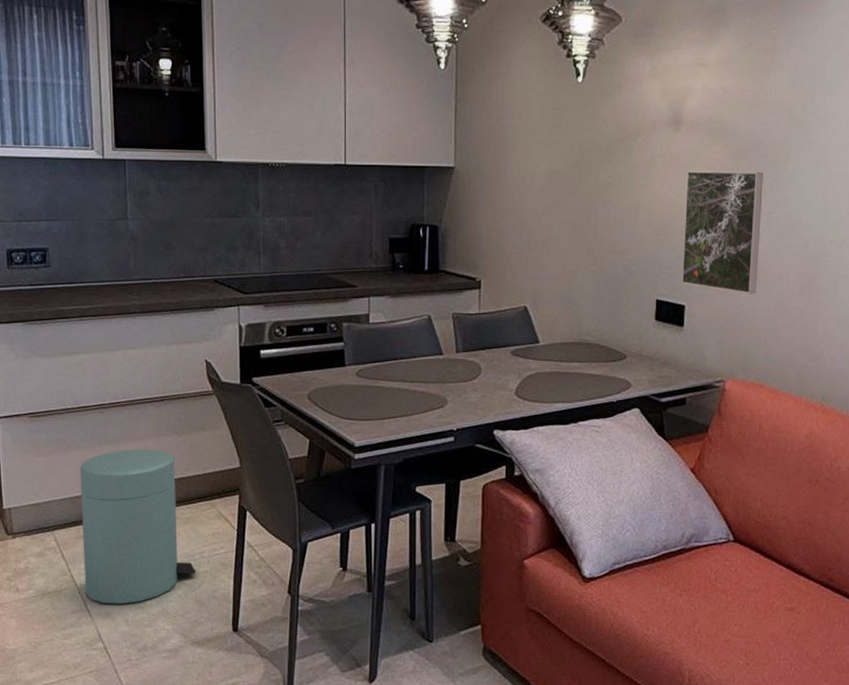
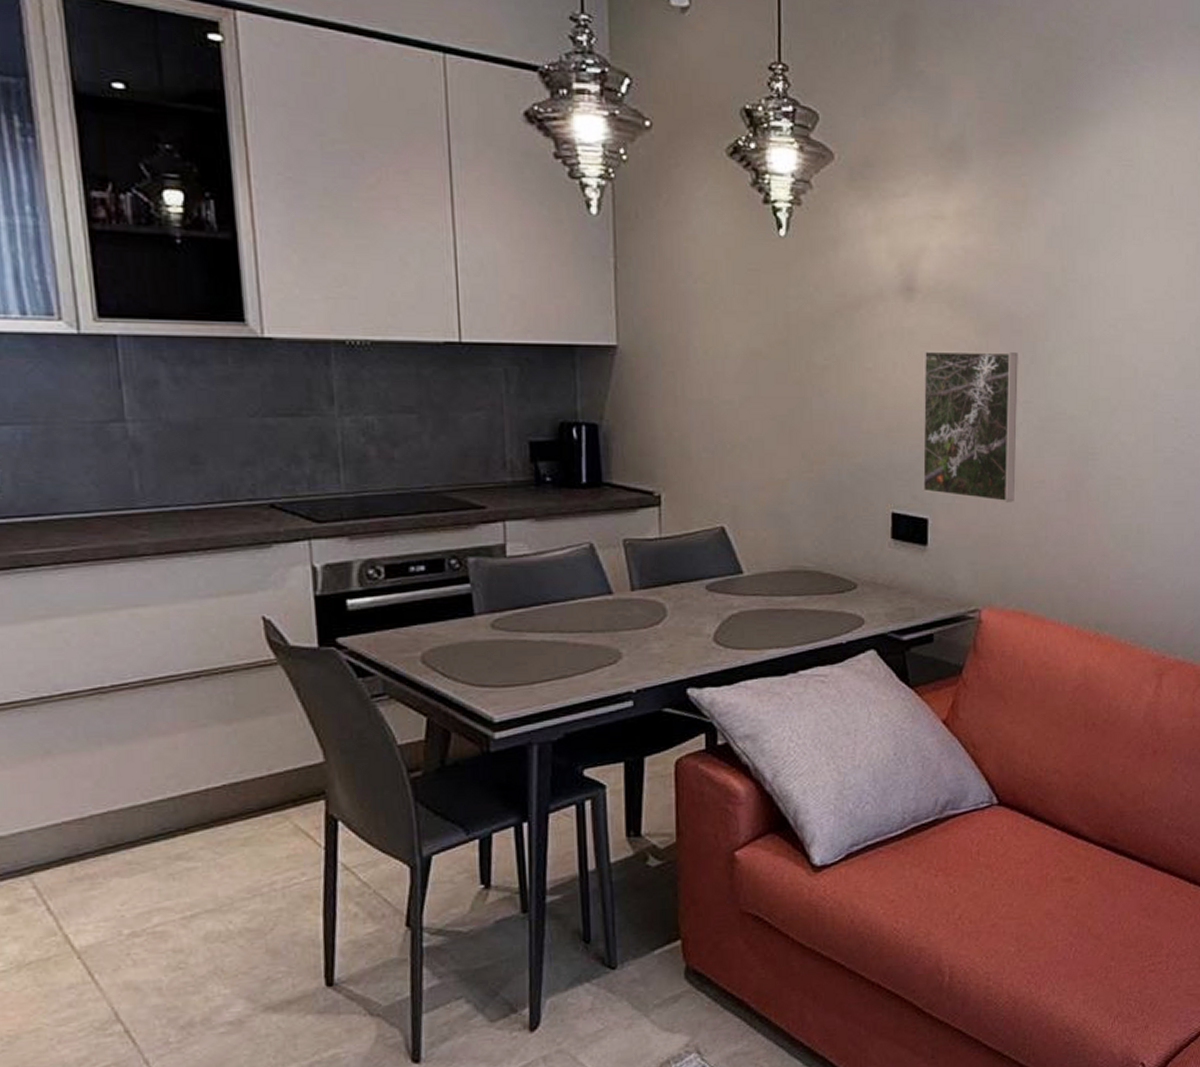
trash can: present [79,449,196,604] -> none [68,746,265,969]

